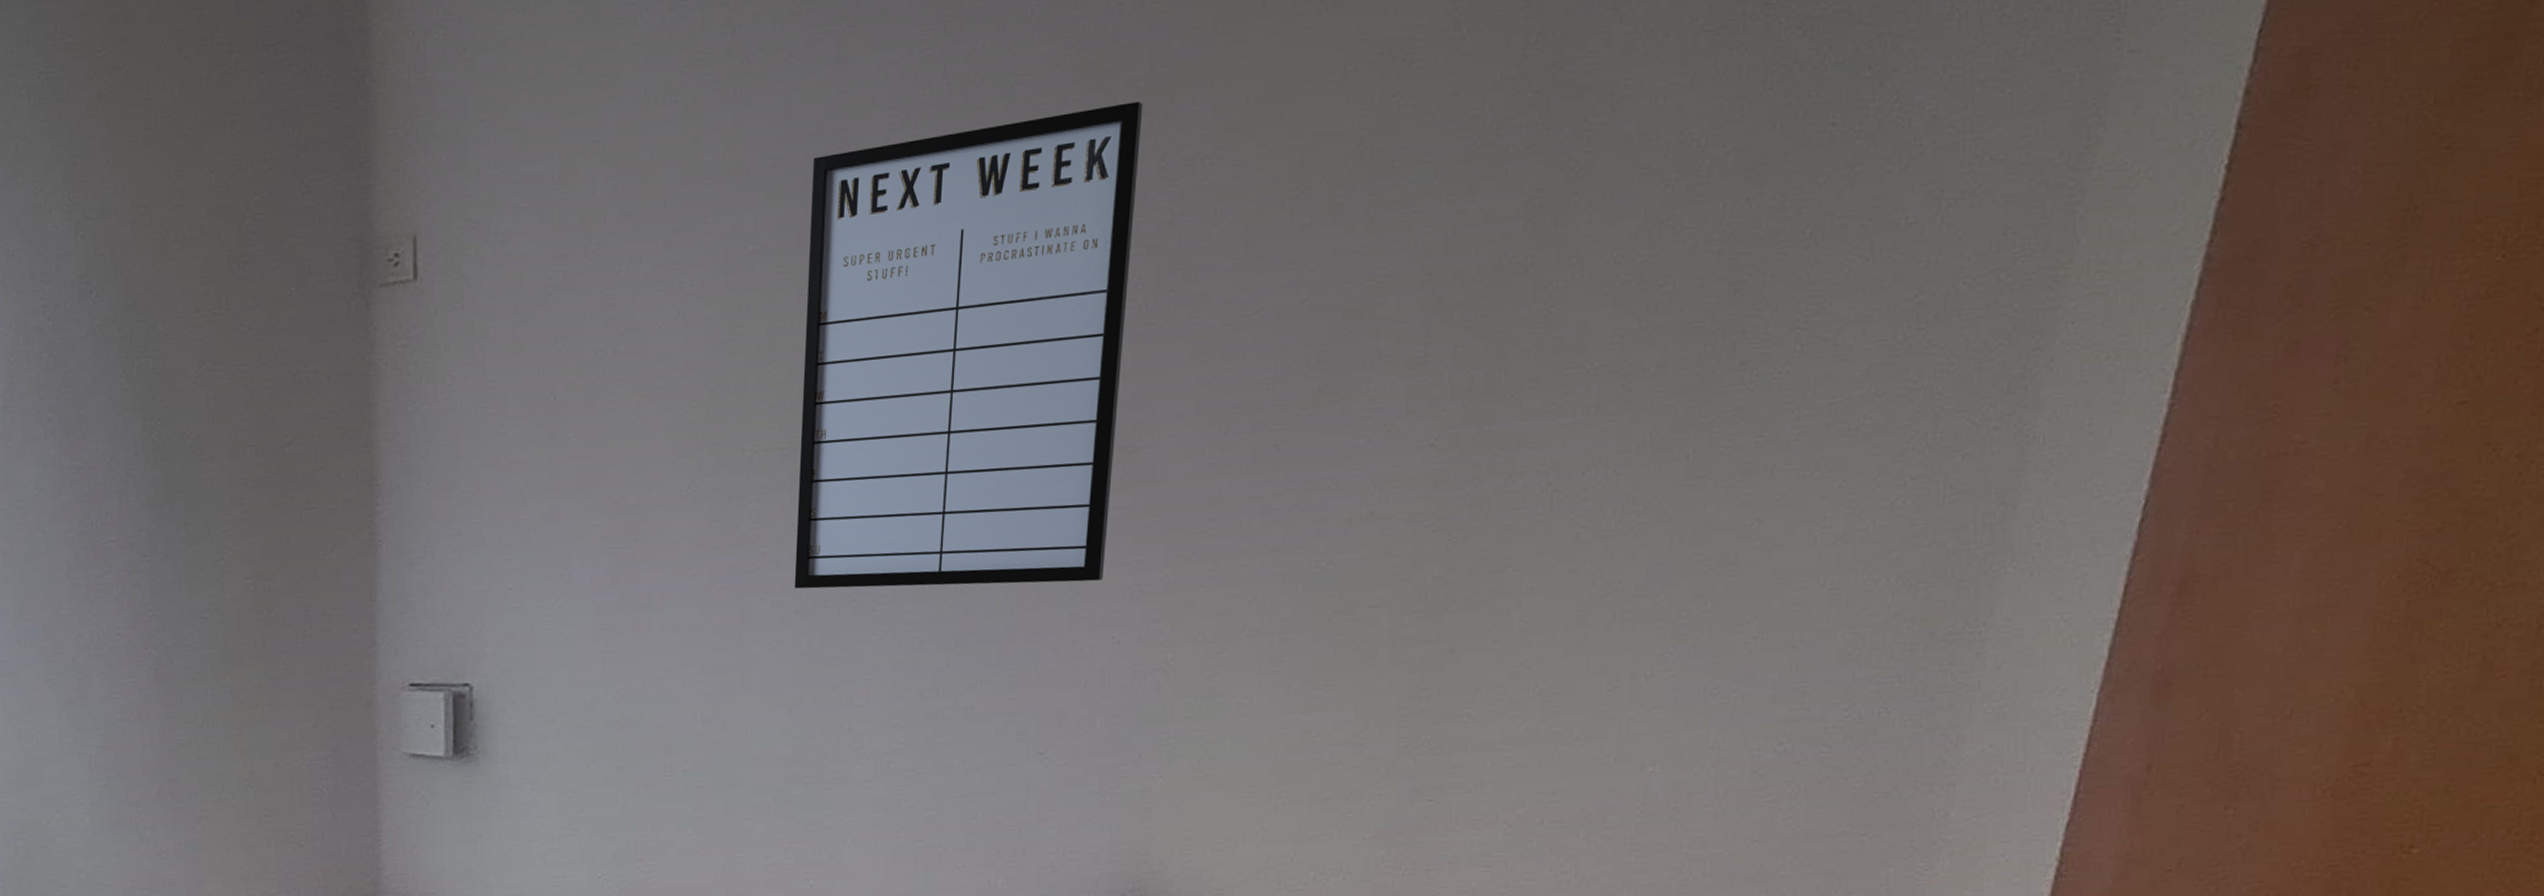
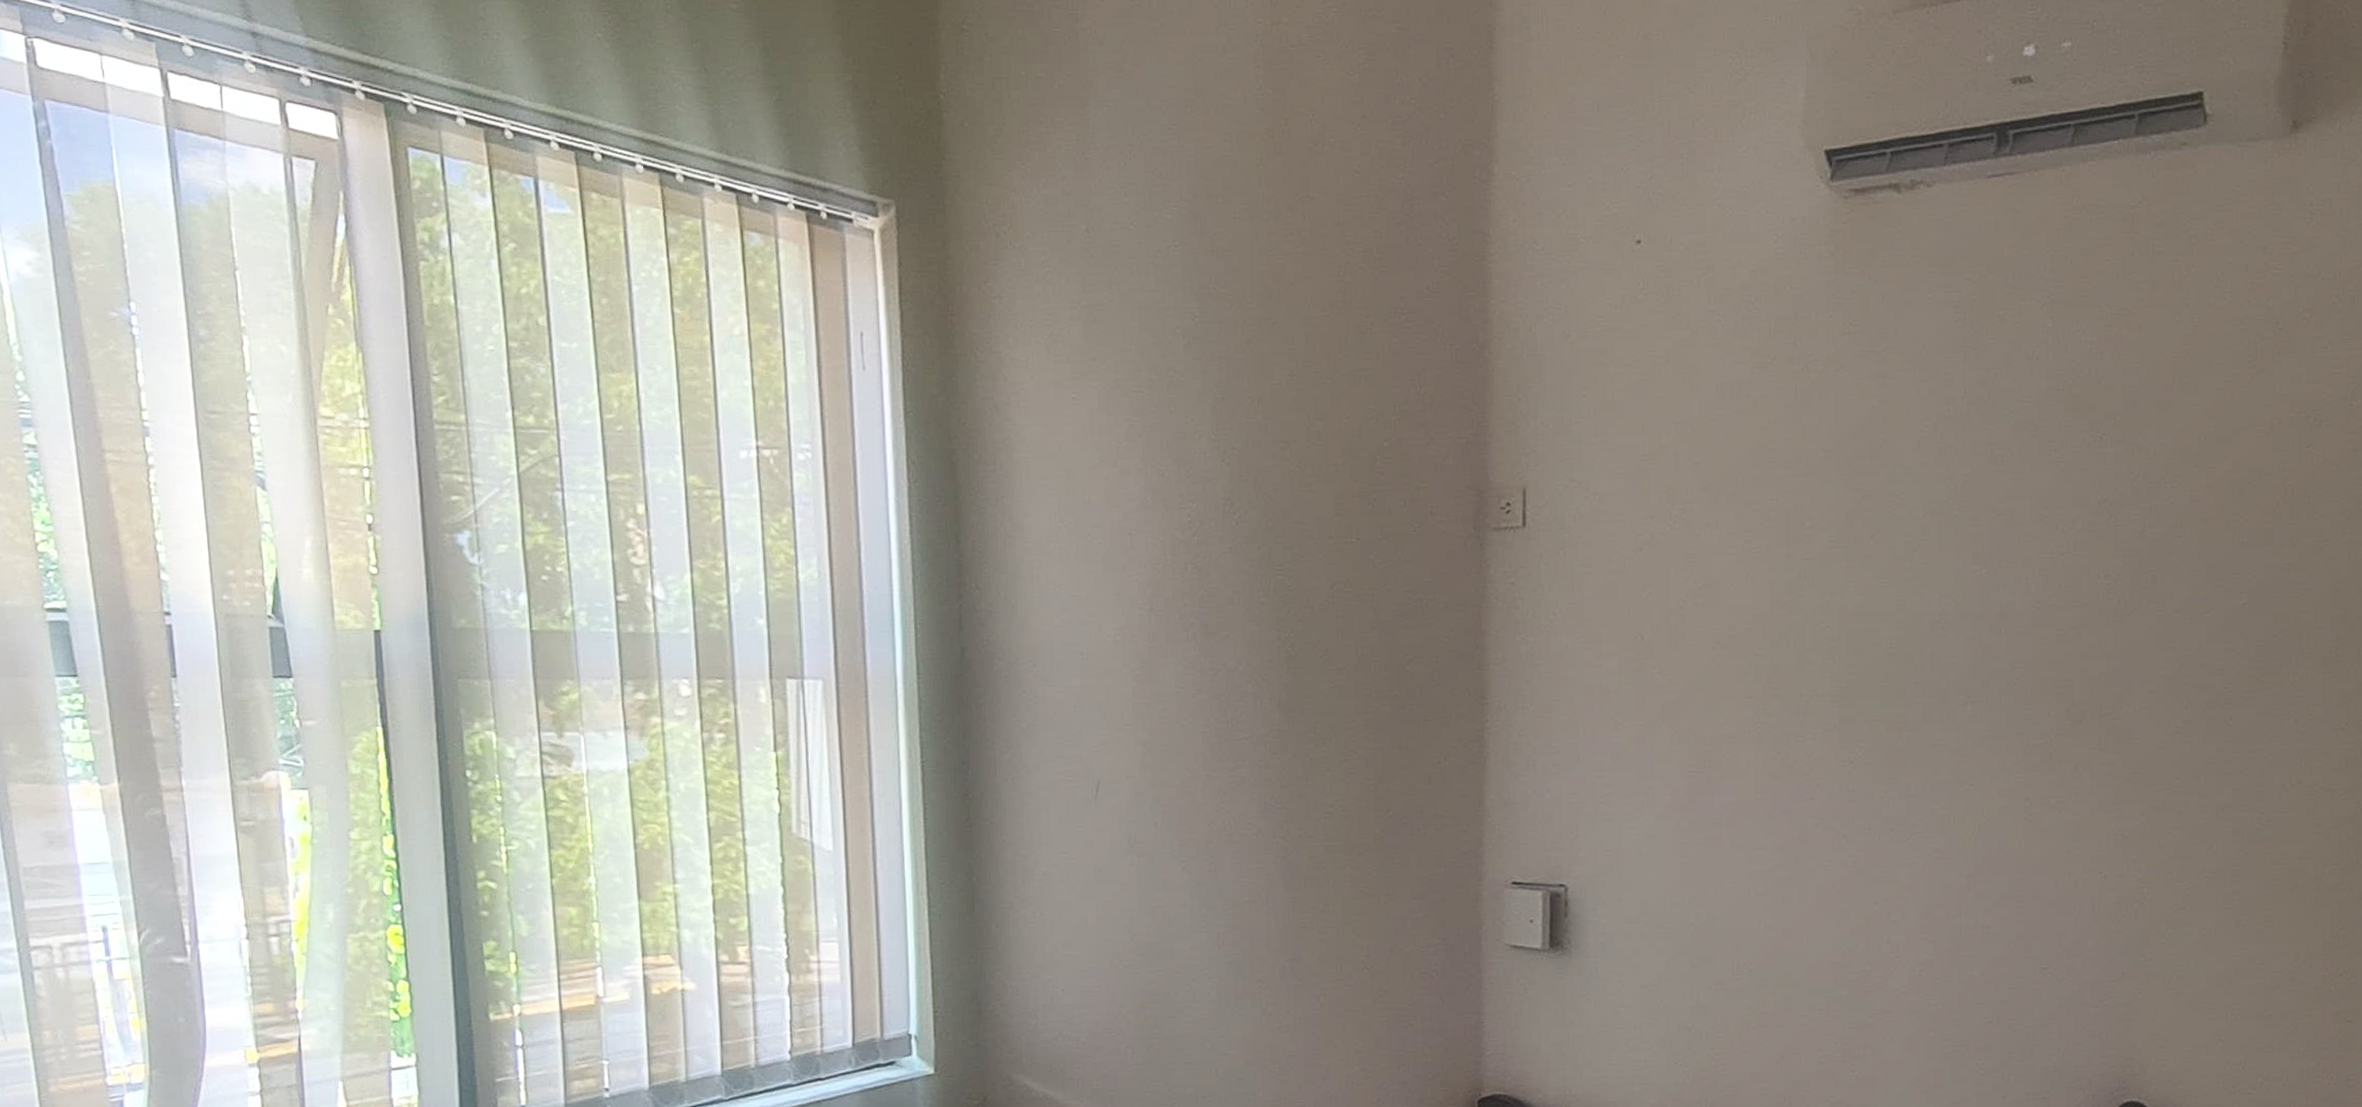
writing board: present [794,101,1143,589] -> none [1843,432,2120,825]

